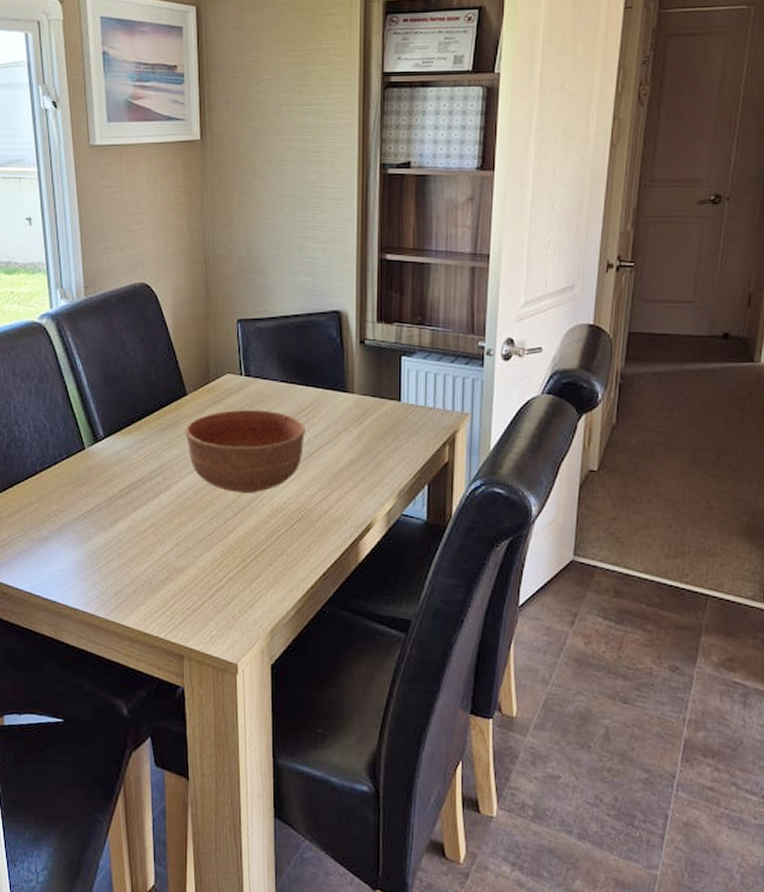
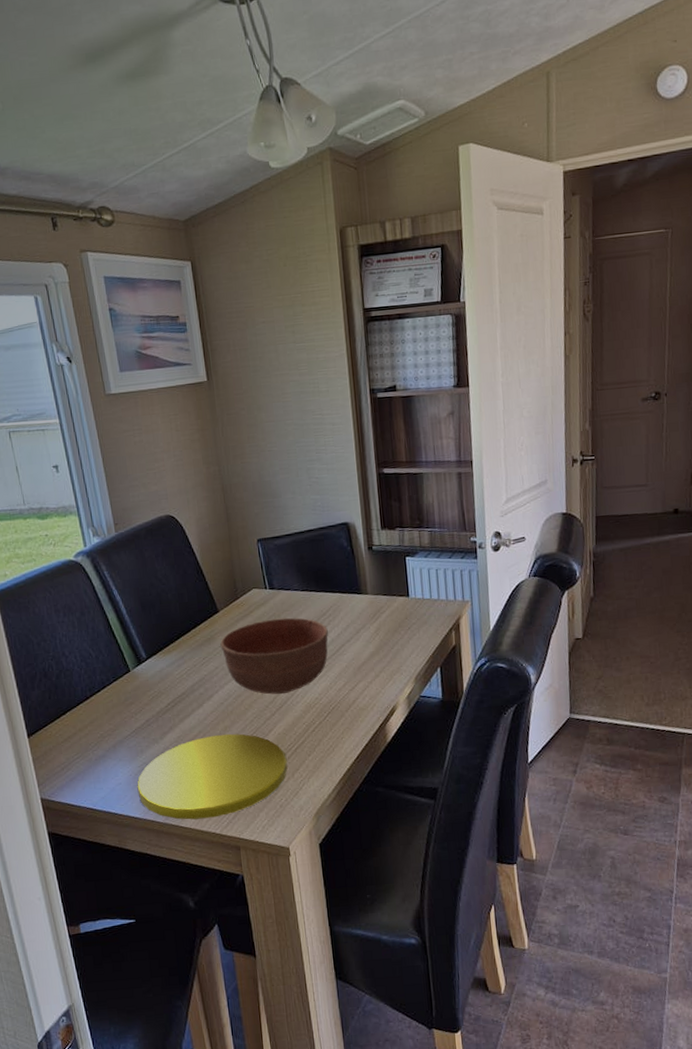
plate: none [80,530,245,620] -> present [137,733,288,820]

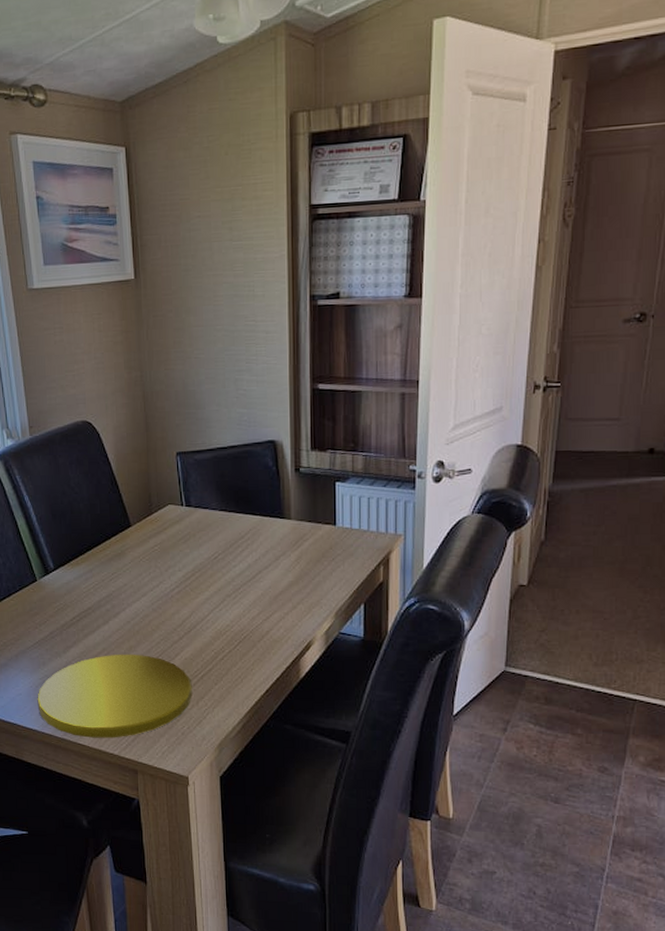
bowl: present [220,617,328,695] -> none [131,538,245,617]

